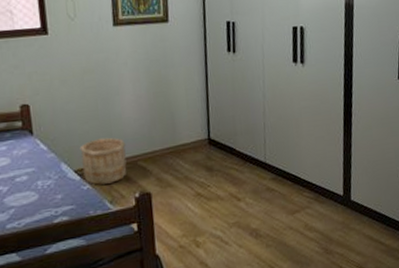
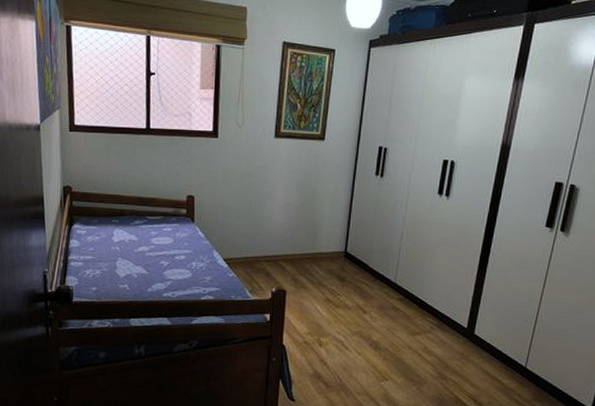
wooden bucket: present [79,137,127,185] -> none [231,235,271,275]

